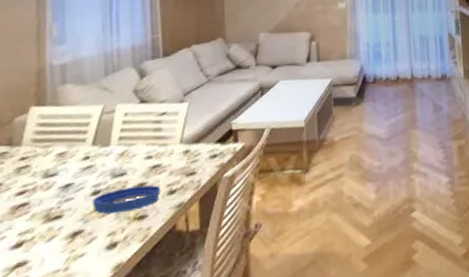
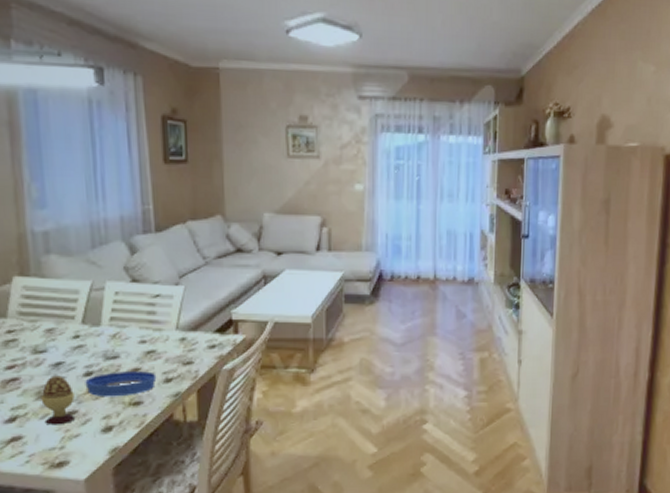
decorative egg: none [48,197,82,247] -> present [40,375,76,425]

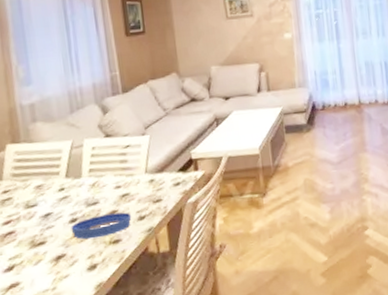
decorative egg: present [40,375,76,425] -> none [34,225,65,270]

